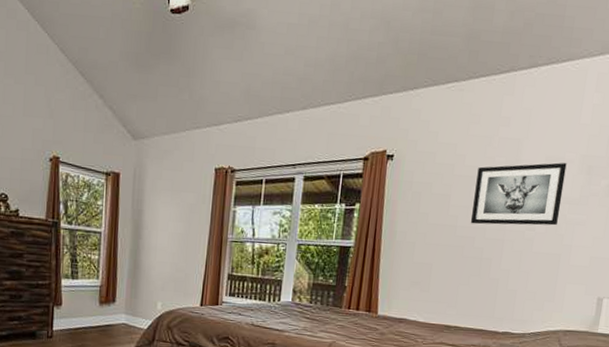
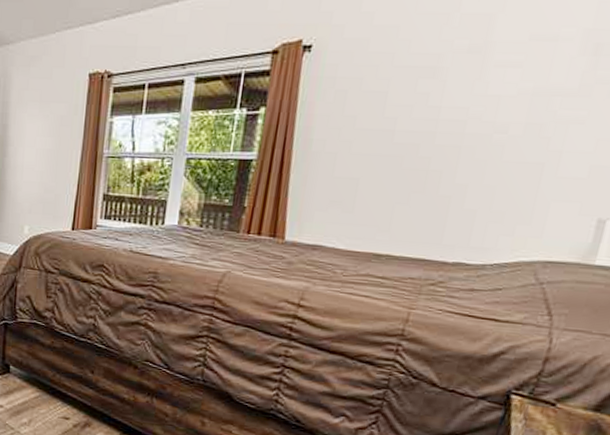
wall art: present [471,162,567,226] -> none [415,42,562,128]

